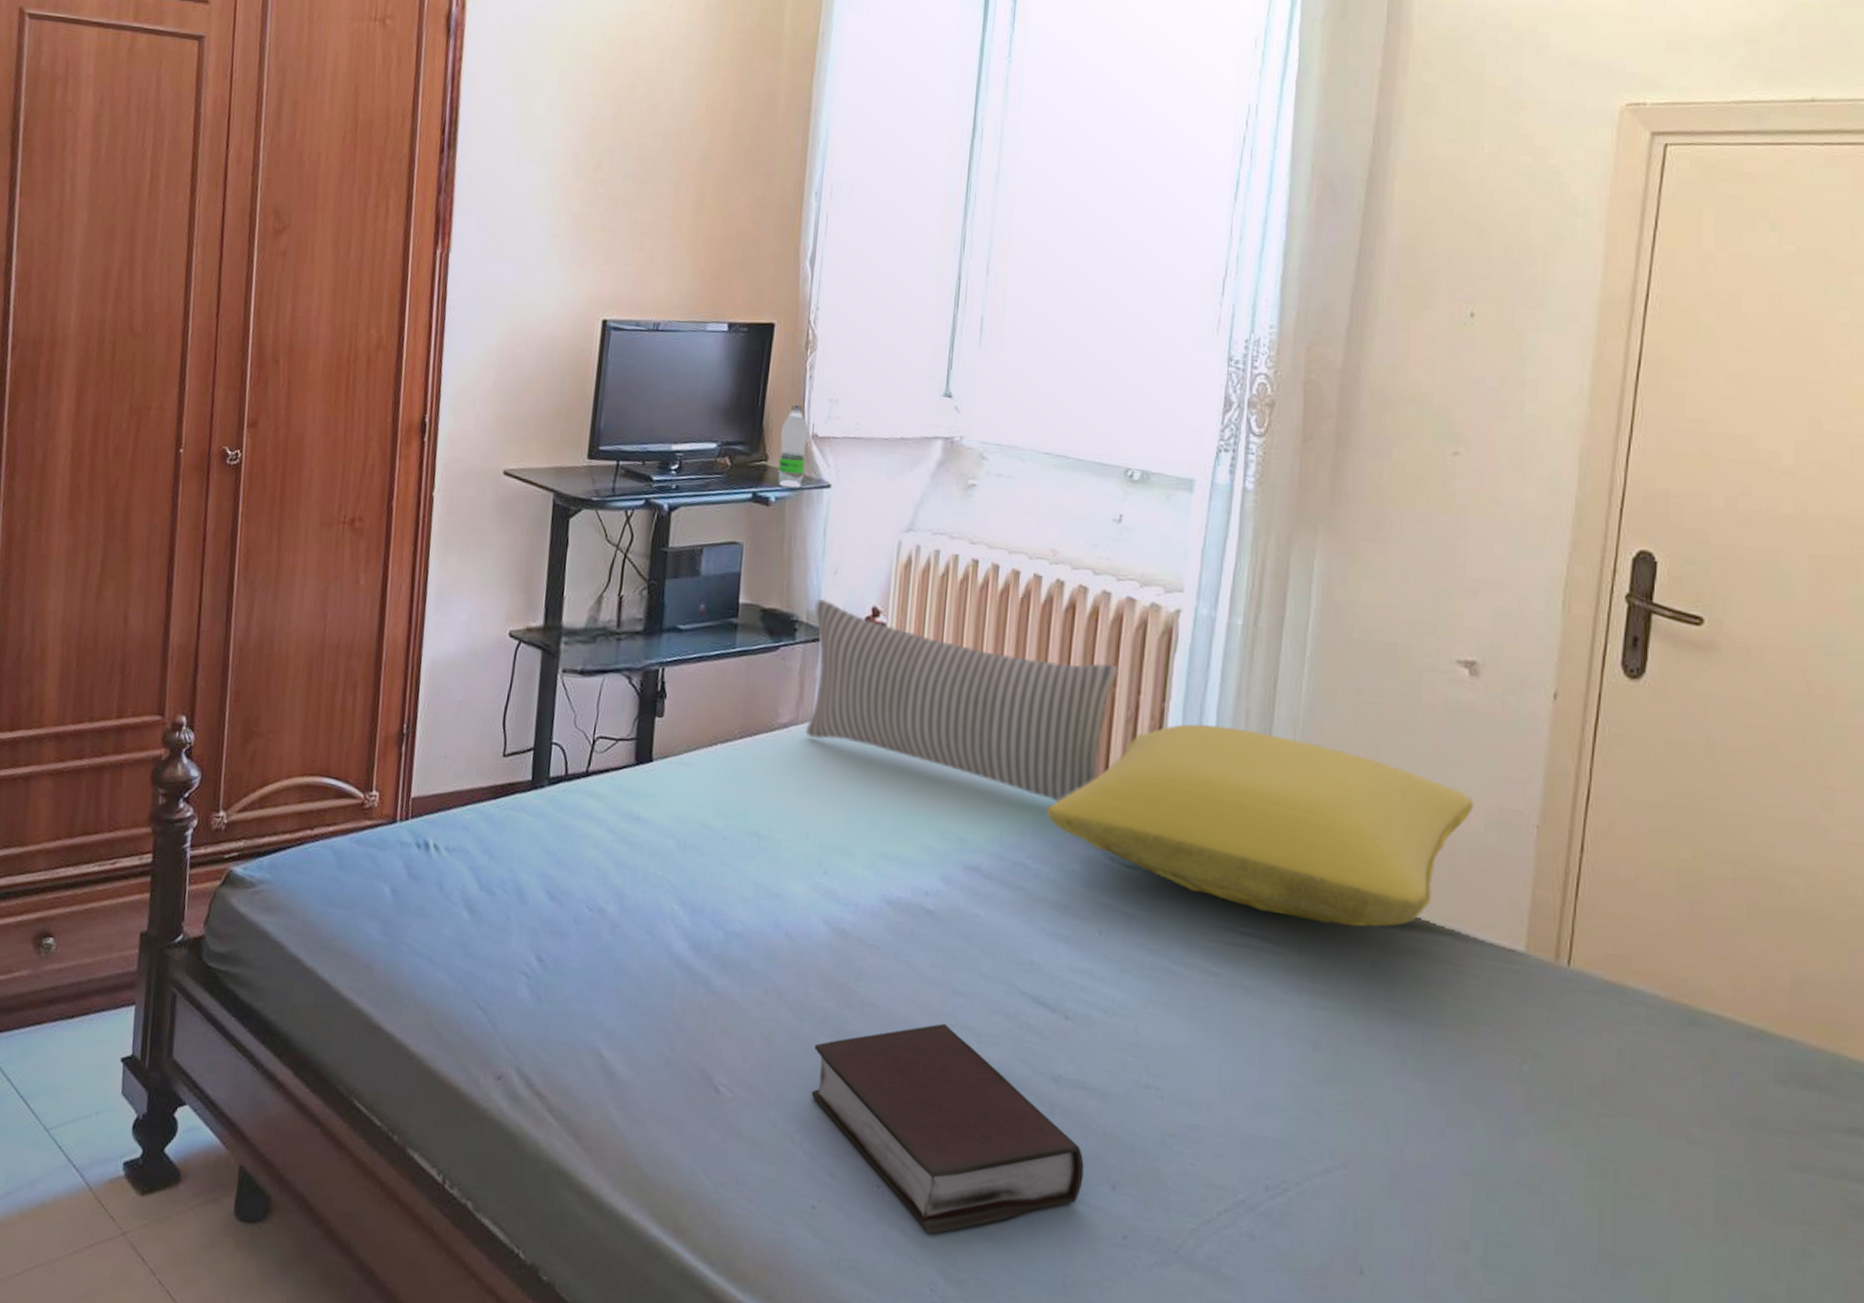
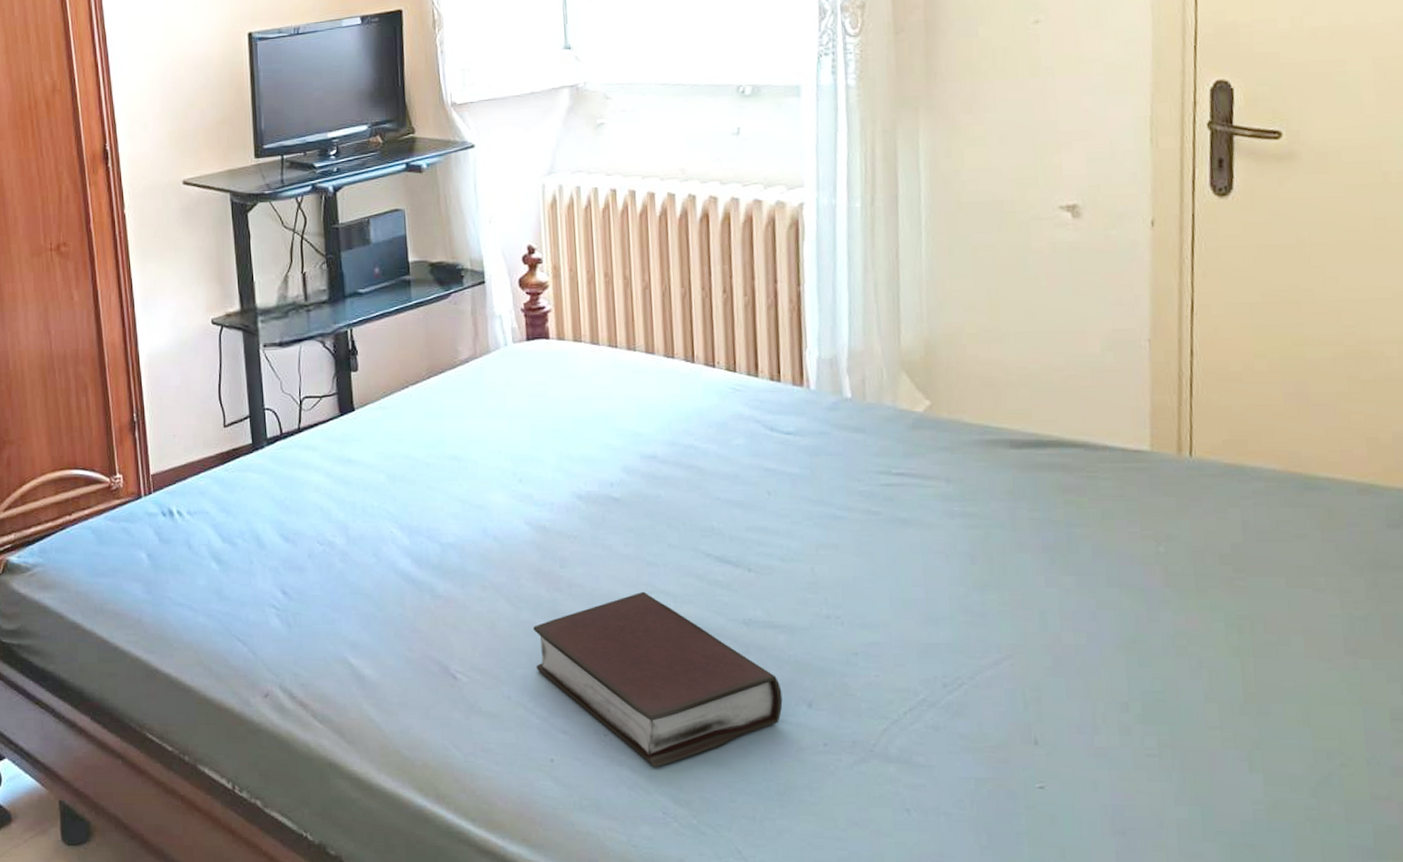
bottle: present [777,404,808,488] -> none [422,79,450,154]
pillow: present [805,599,1118,802] -> none [476,246,755,388]
pillow: present [1046,723,1475,927] -> none [707,298,1090,454]

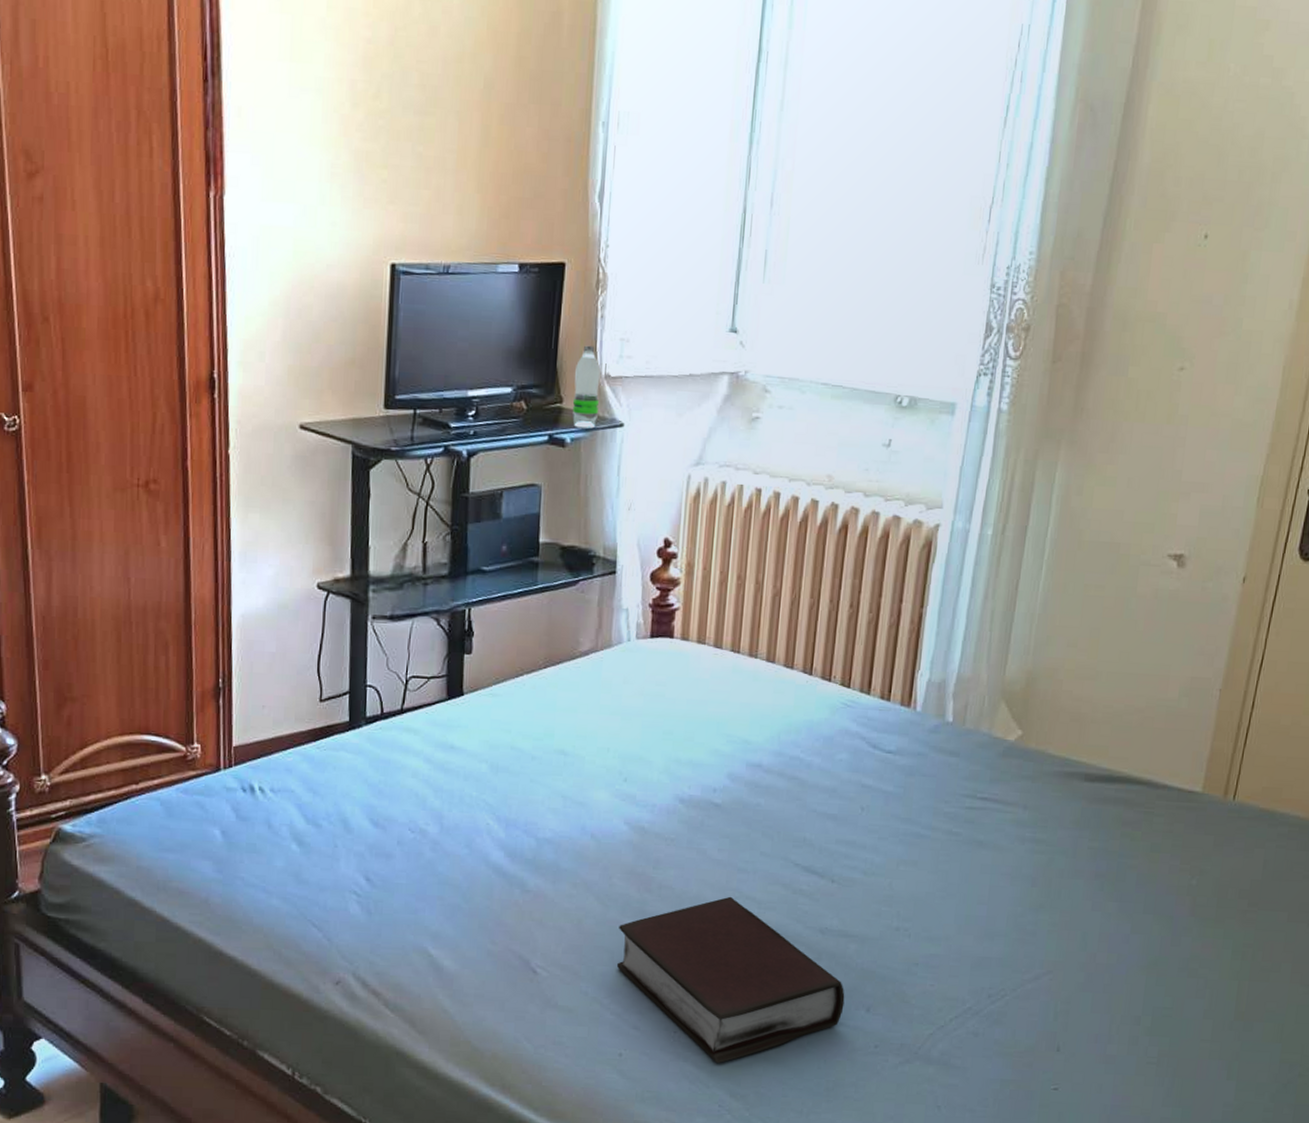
bottle: none [422,79,450,154] -> present [572,345,601,429]

